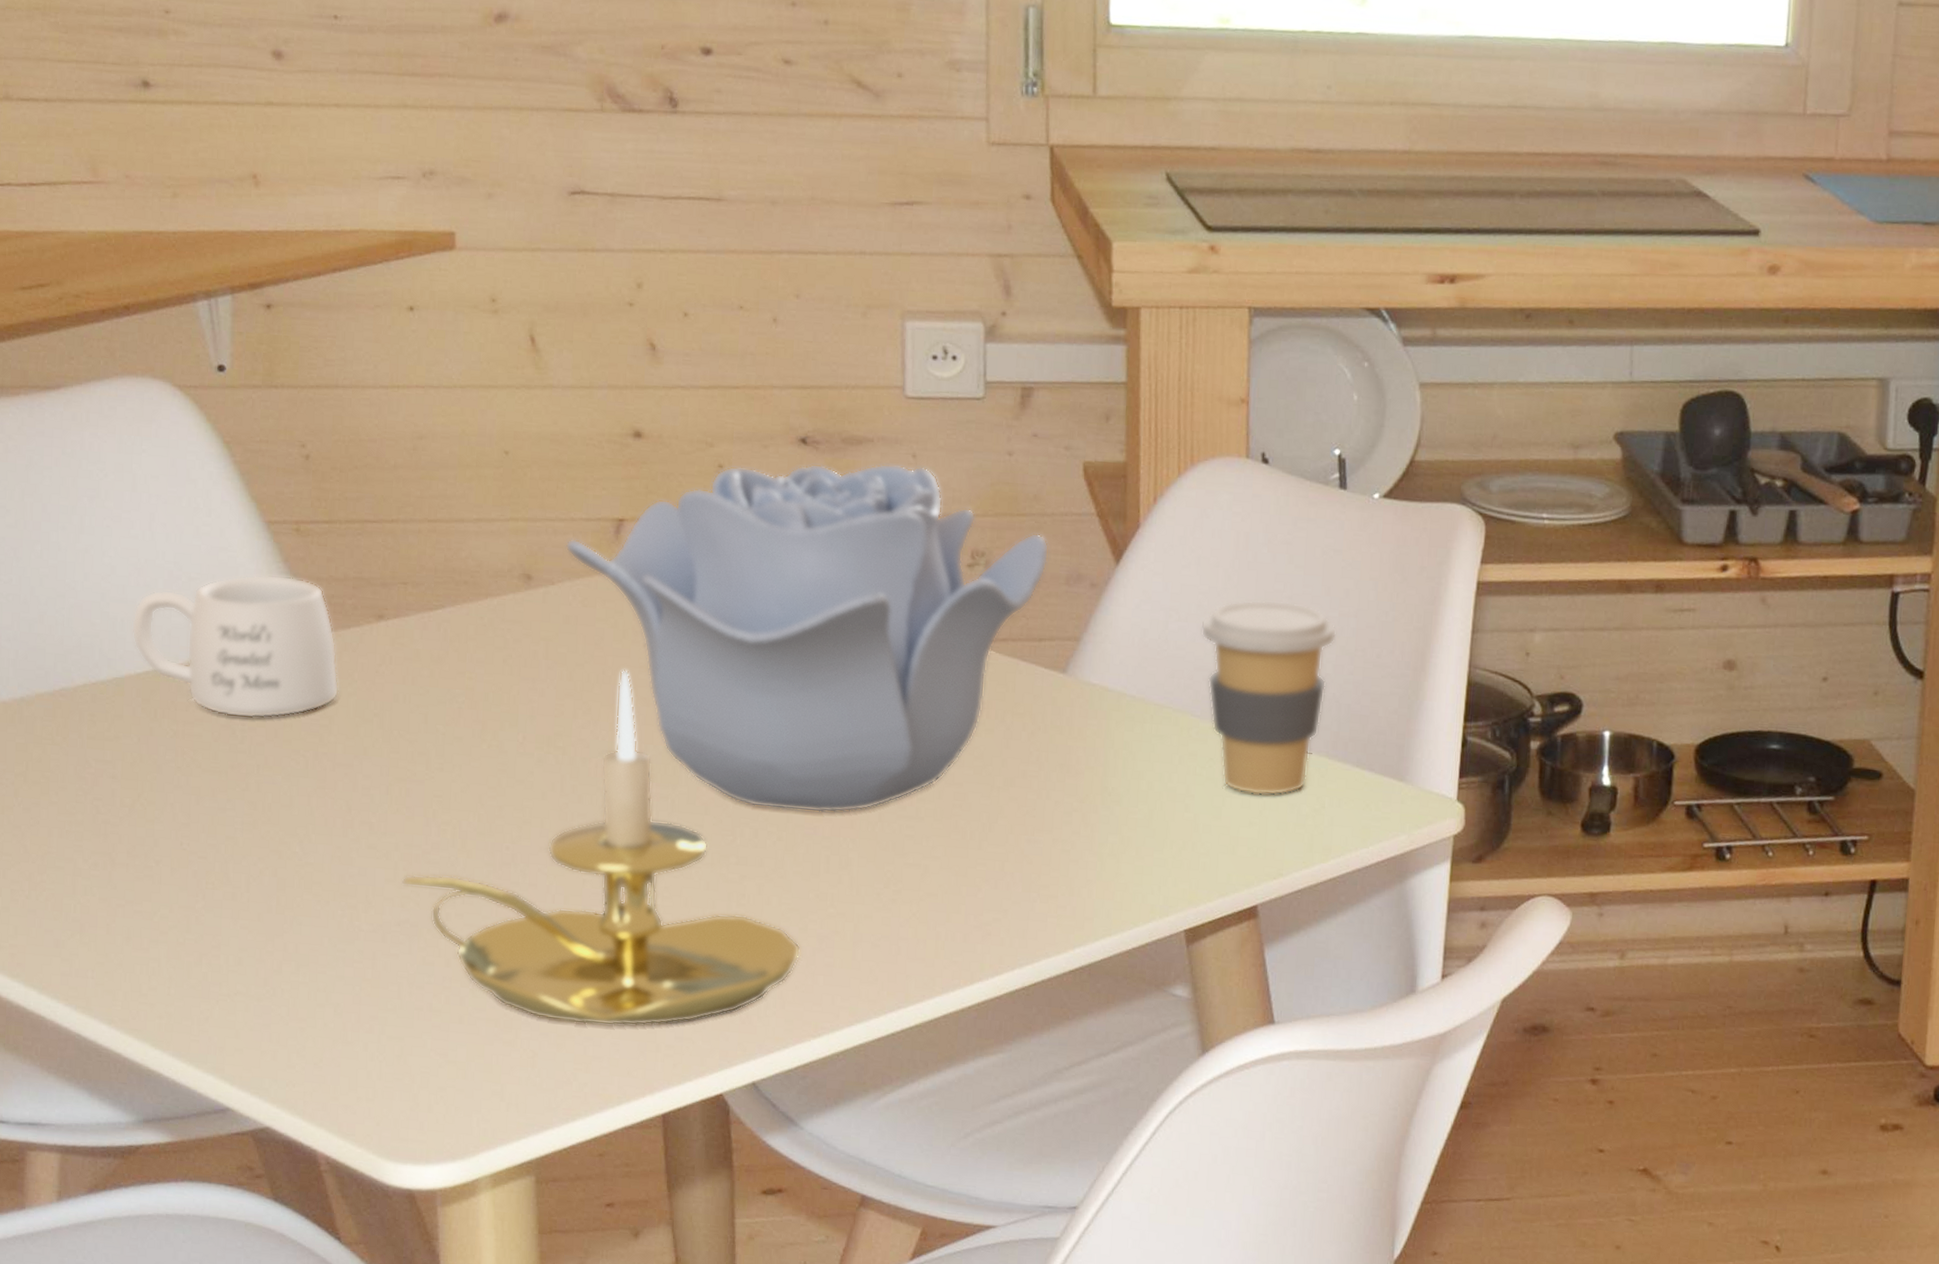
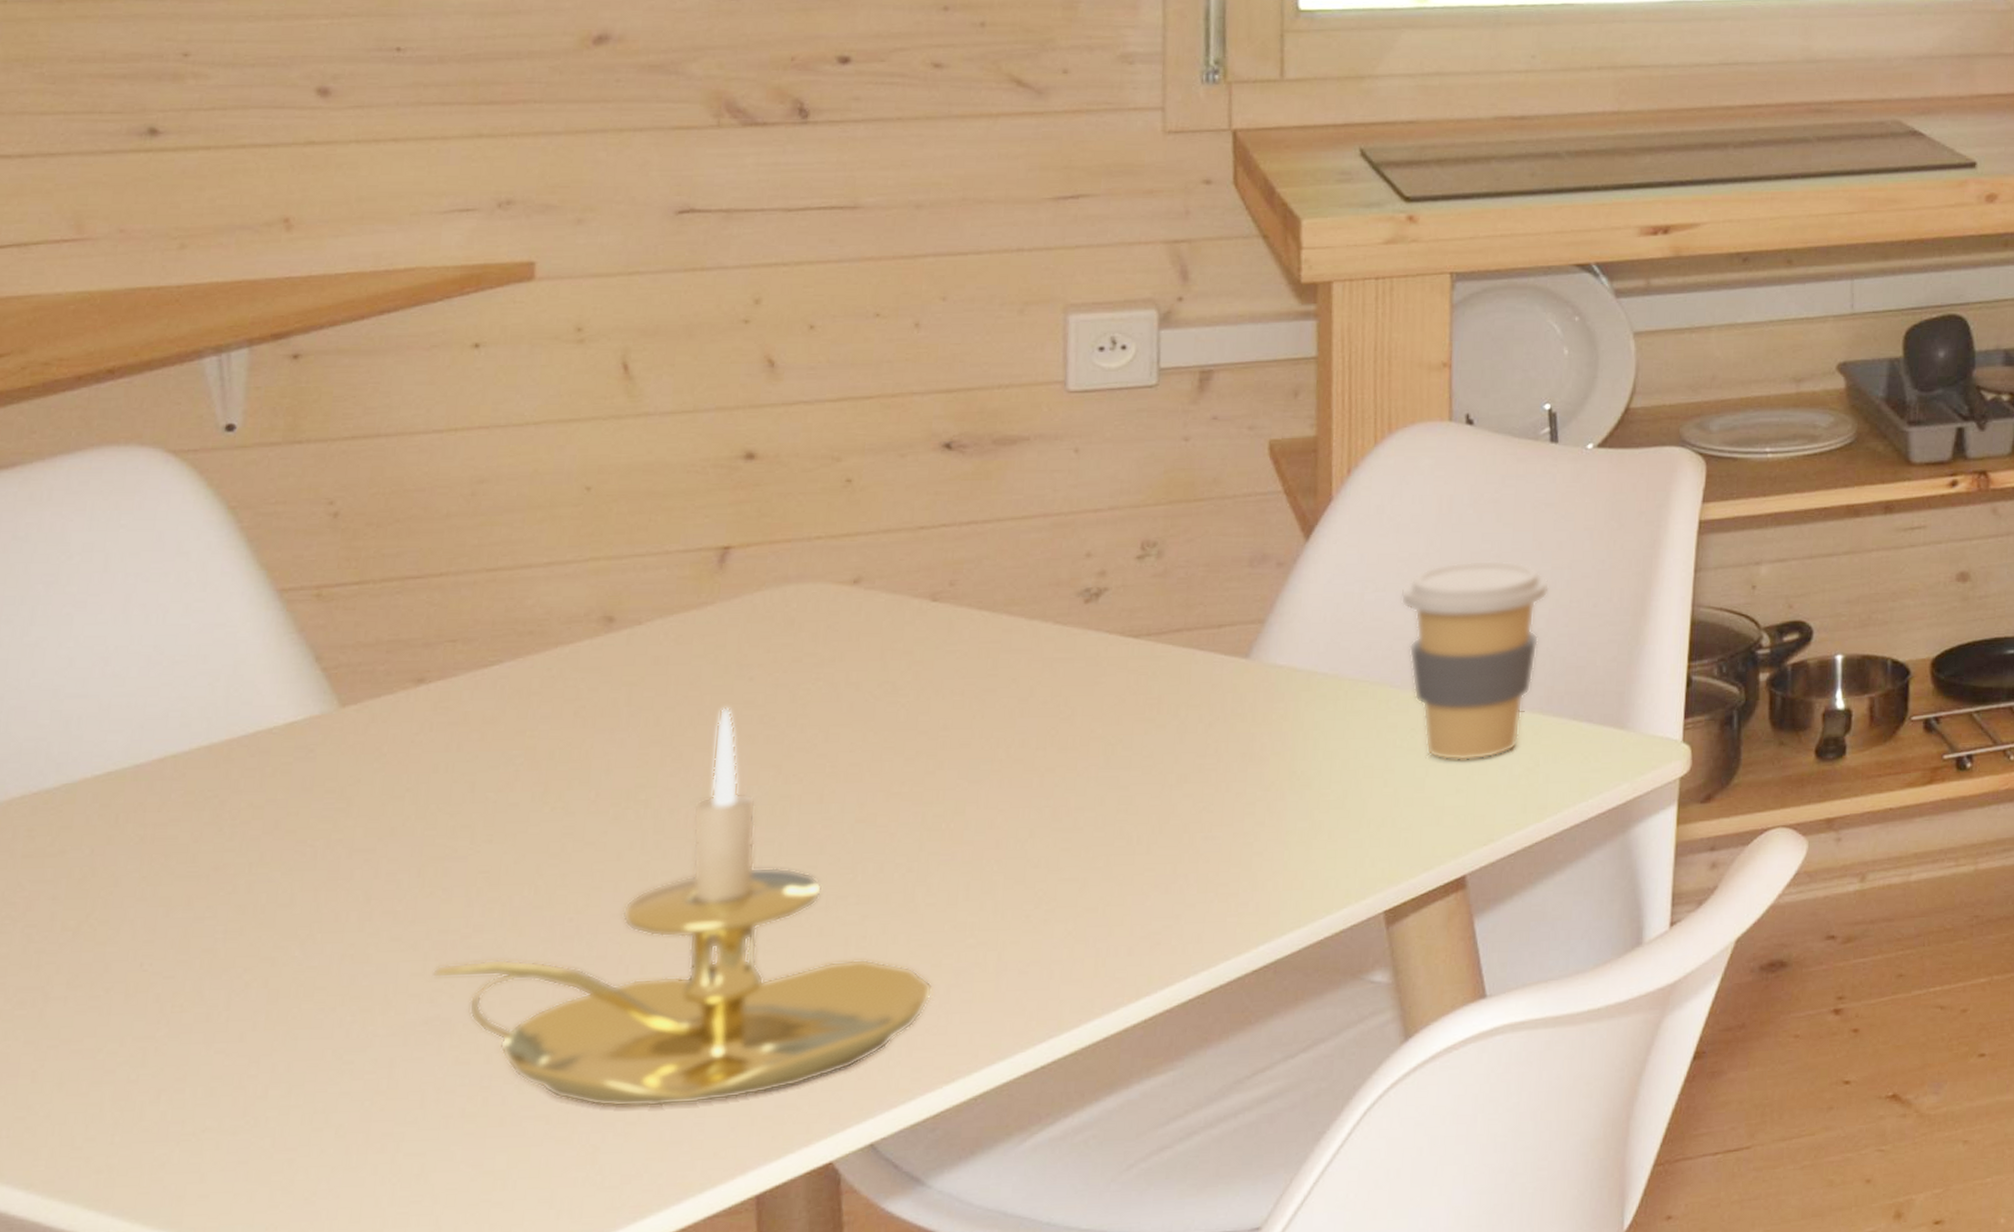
mug: present [131,574,339,719] -> none [90,647,363,812]
decorative bowl: present [565,463,1050,813] -> none [657,461,1231,839]

